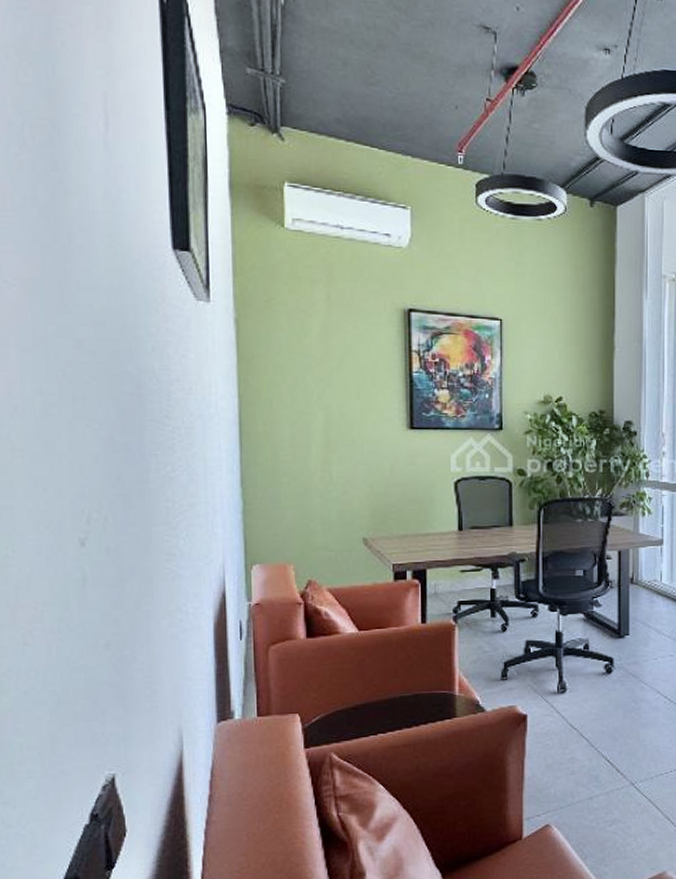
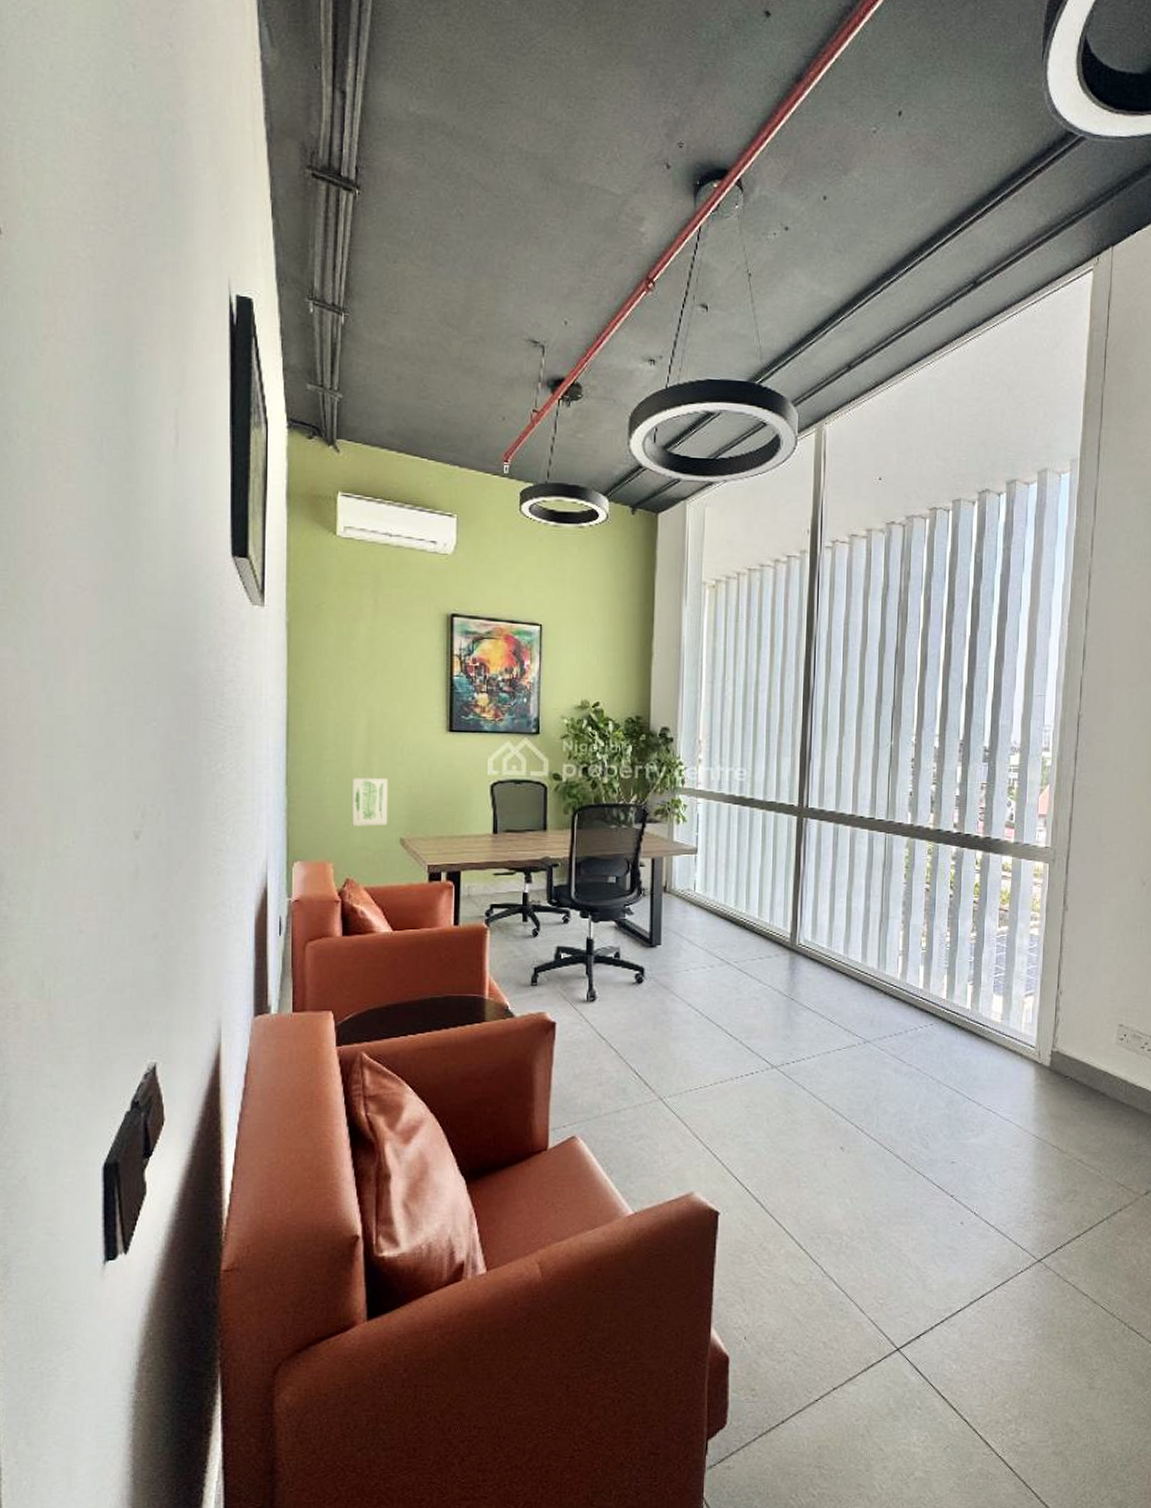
wall art: none [311,478,350,527] -> present [352,778,388,826]

